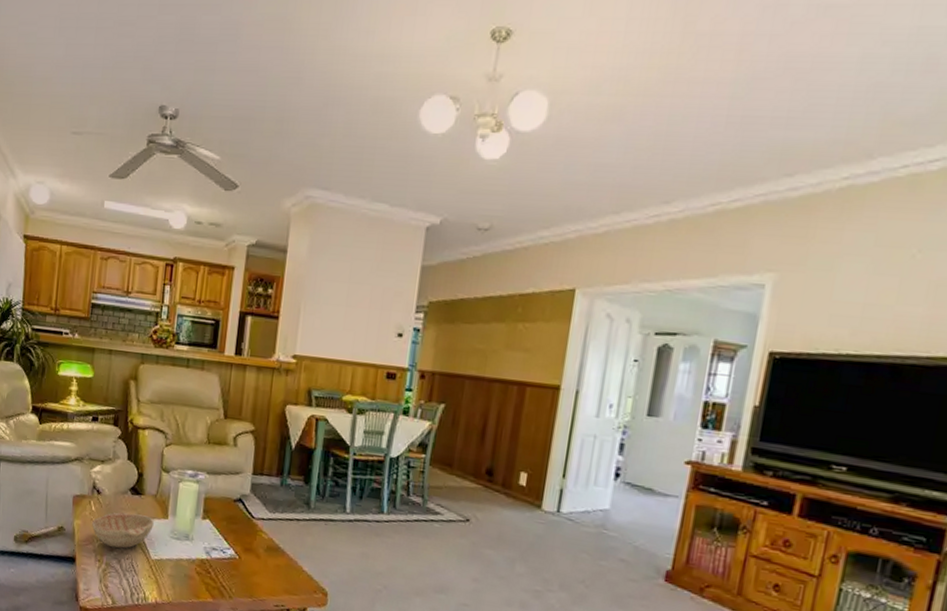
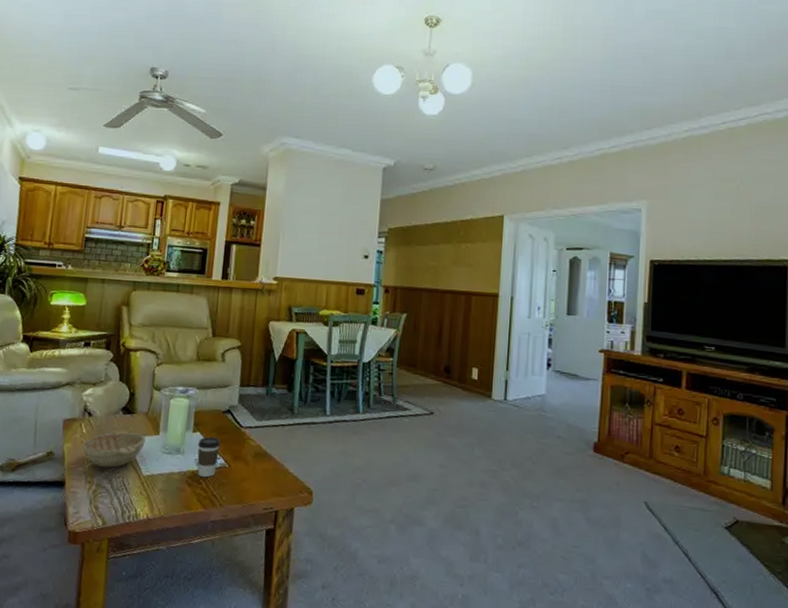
coffee cup: none [206,525,231,568] -> present [197,436,220,478]

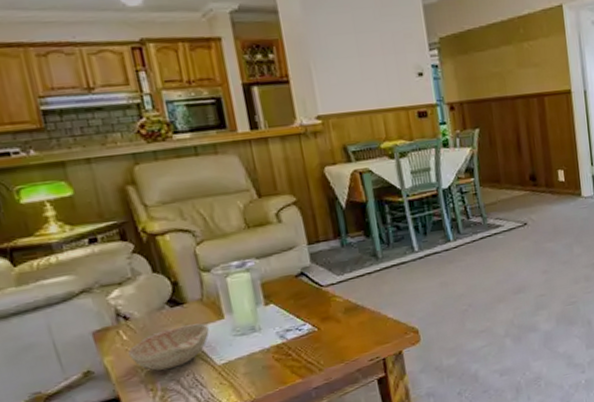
coffee cup: present [197,436,220,478] -> none [274,304,305,349]

